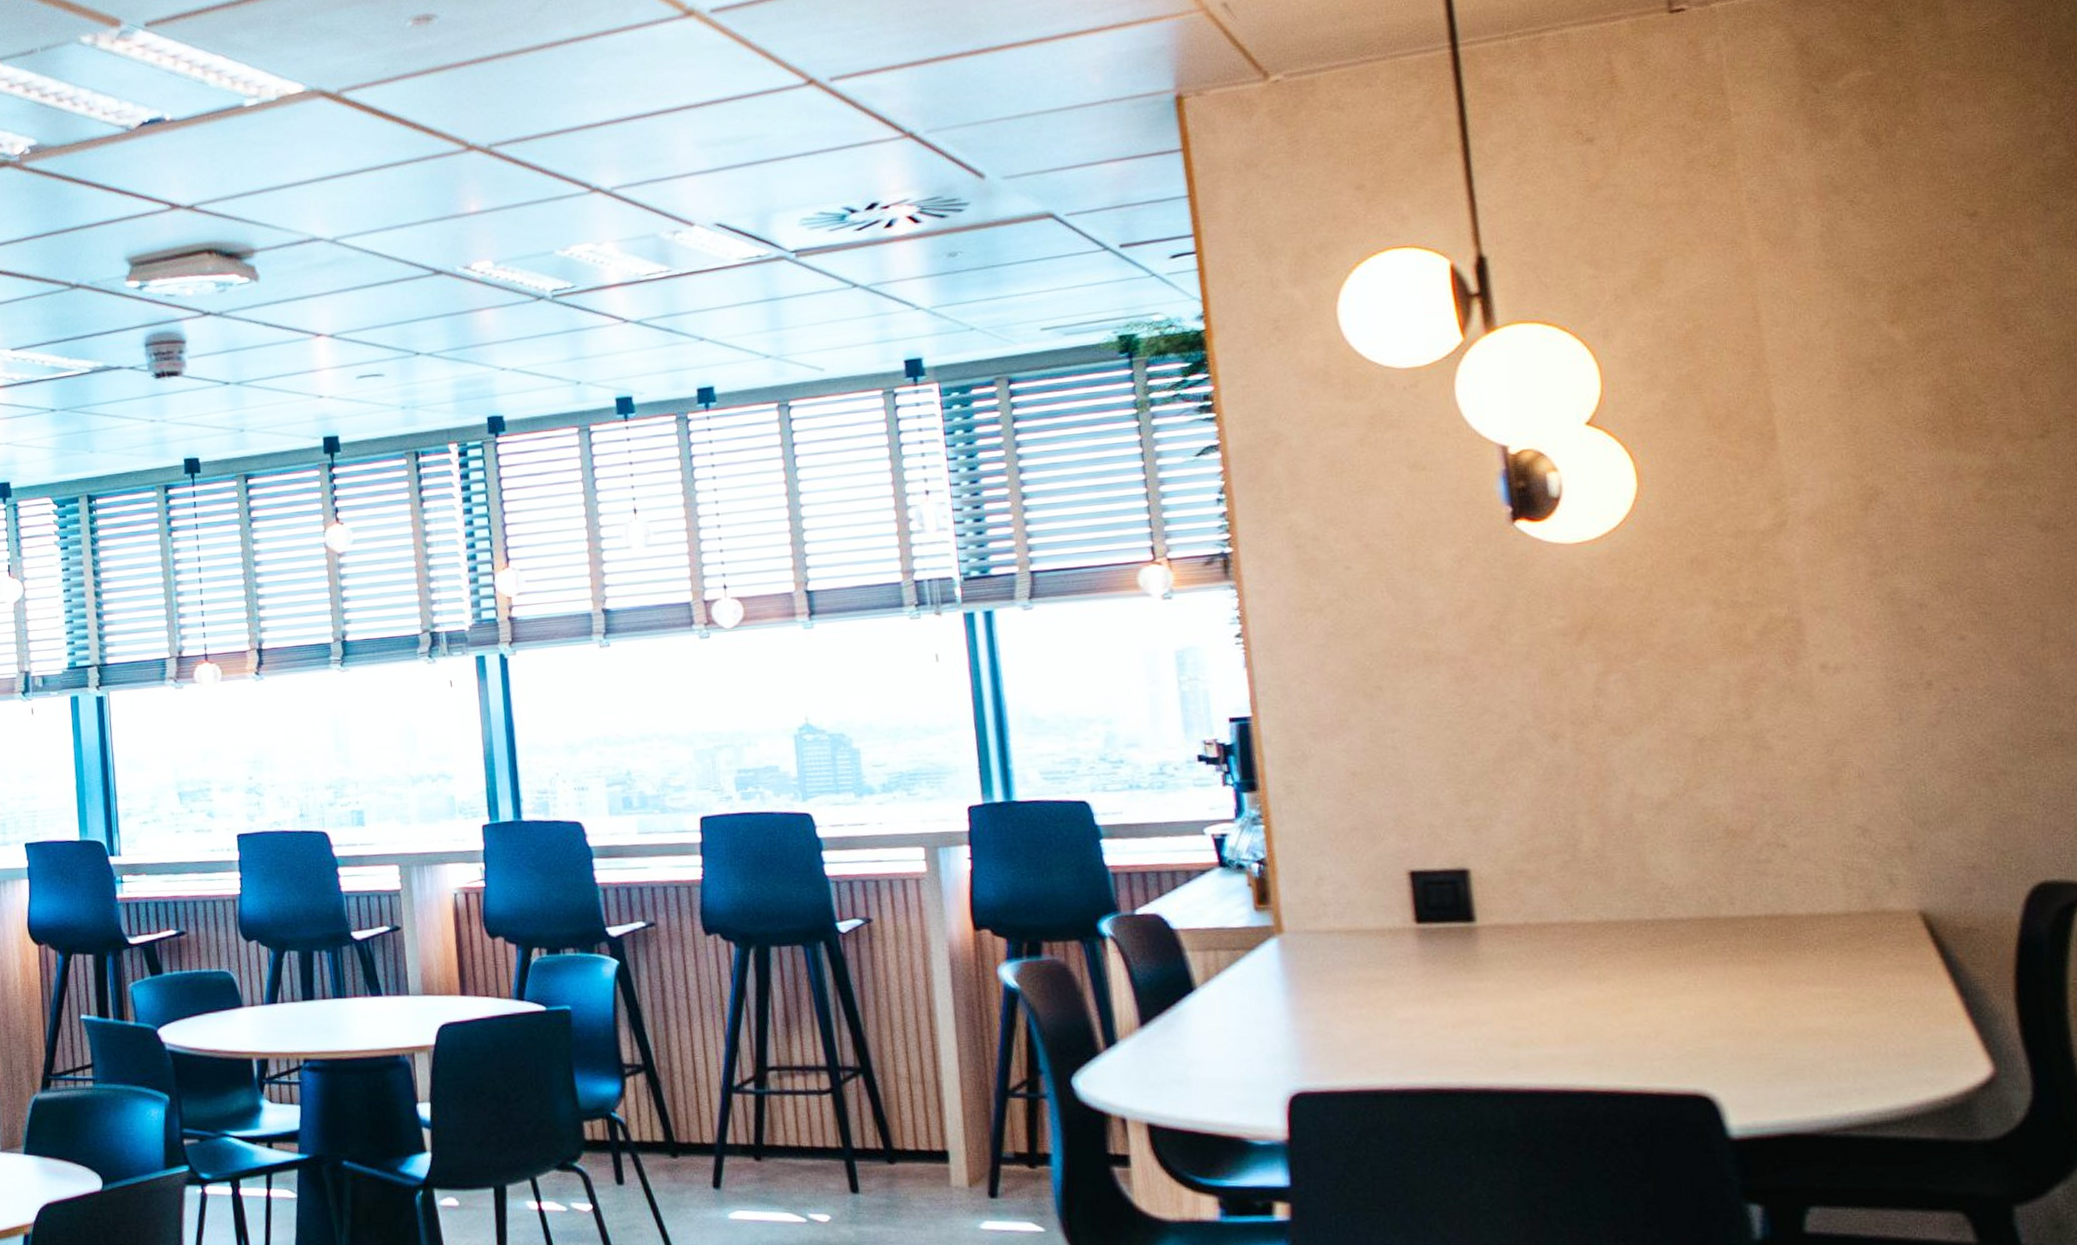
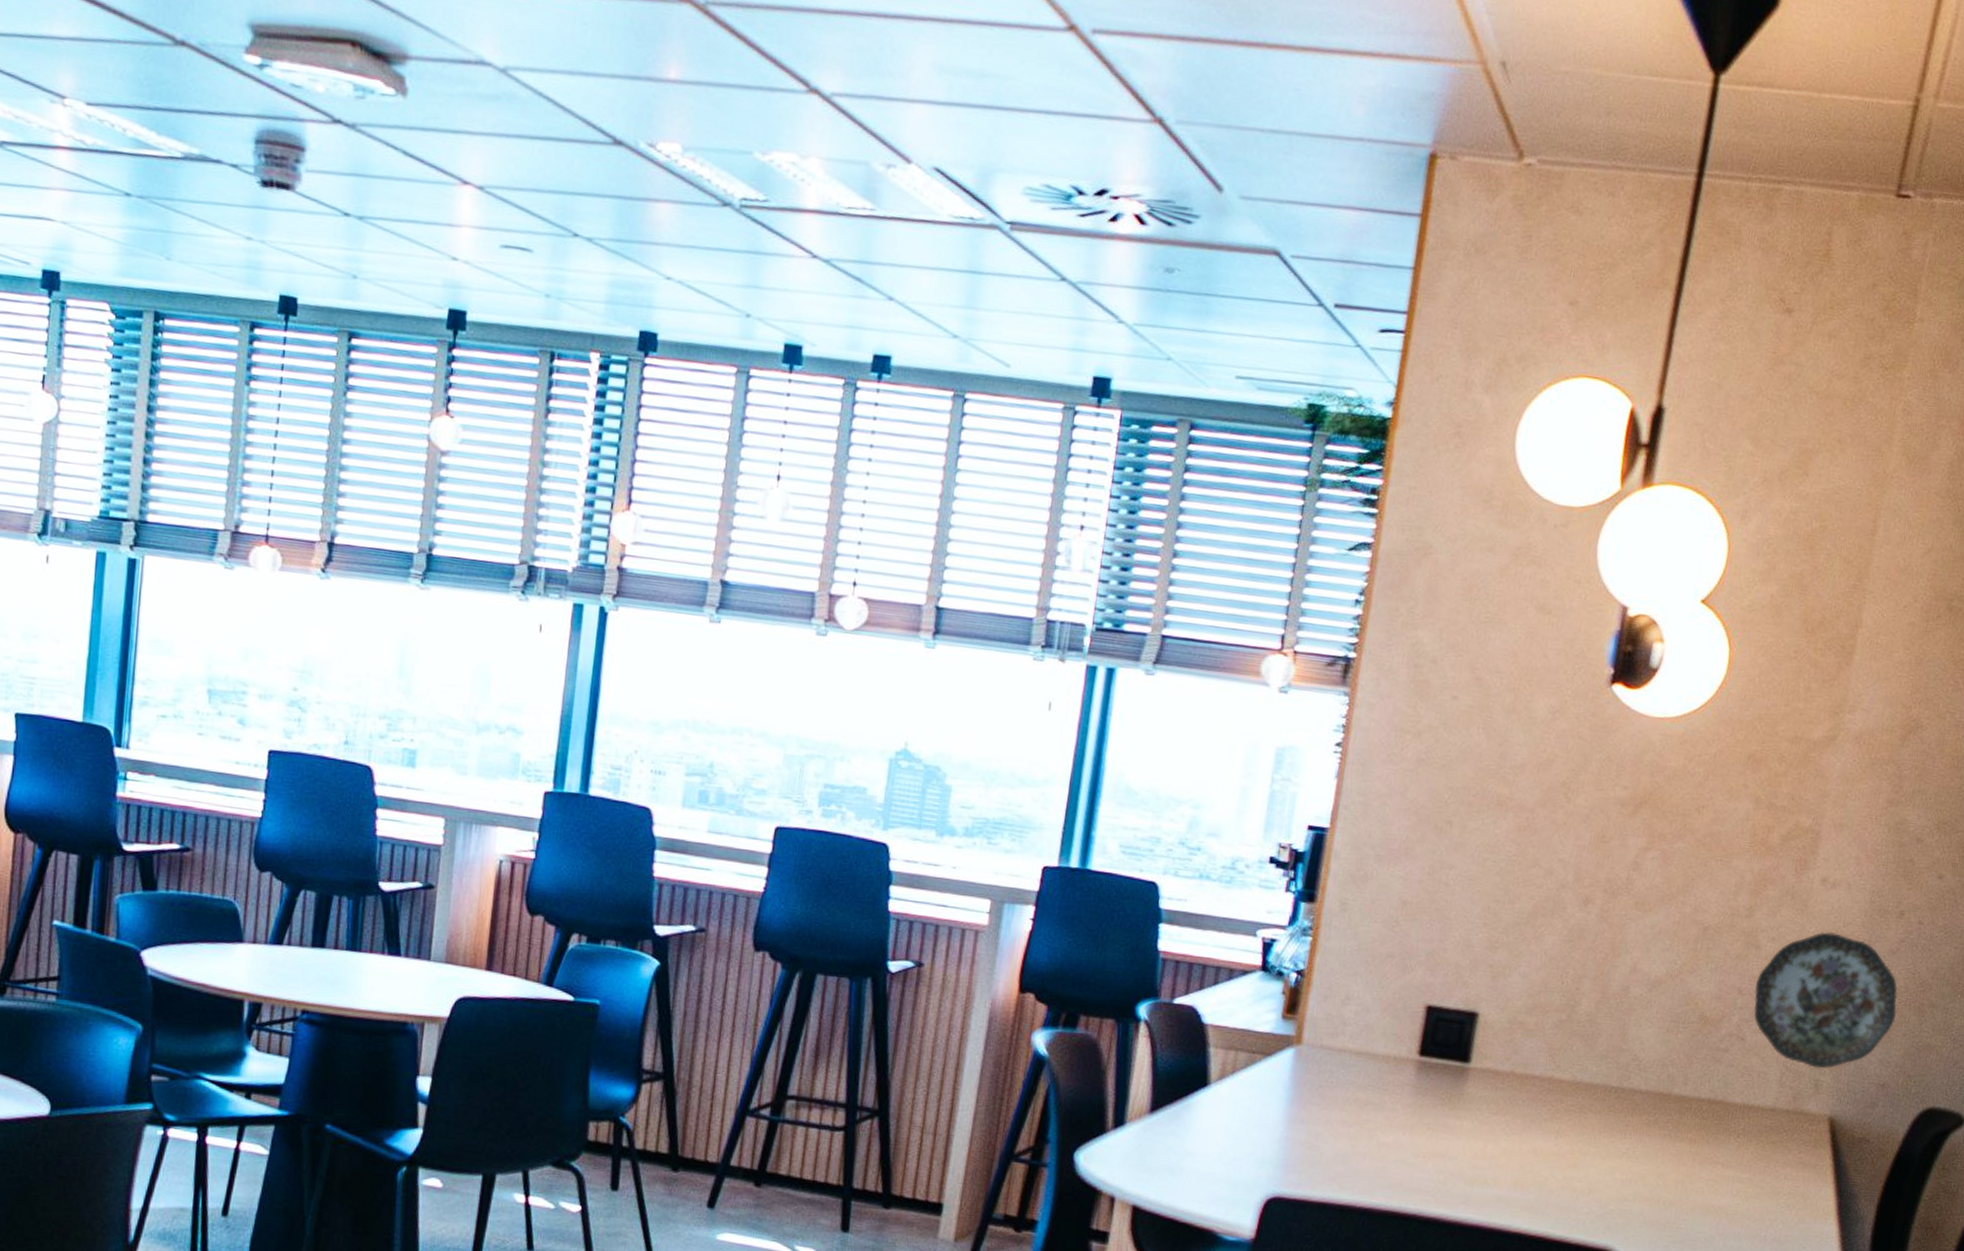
decorative plate: none [1778,718,1964,863] -> present [1753,931,1898,1070]

